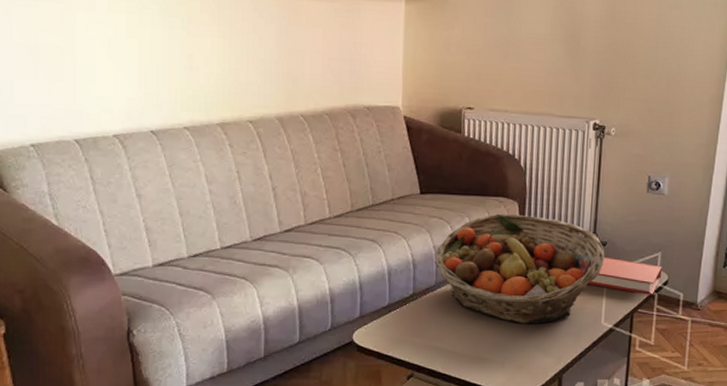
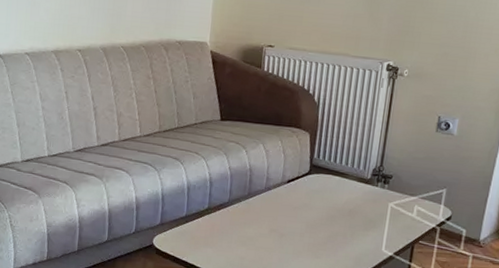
fruit basket: present [434,213,605,324] -> none [228,142,390,245]
book: present [588,257,662,295] -> none [371,189,447,229]

